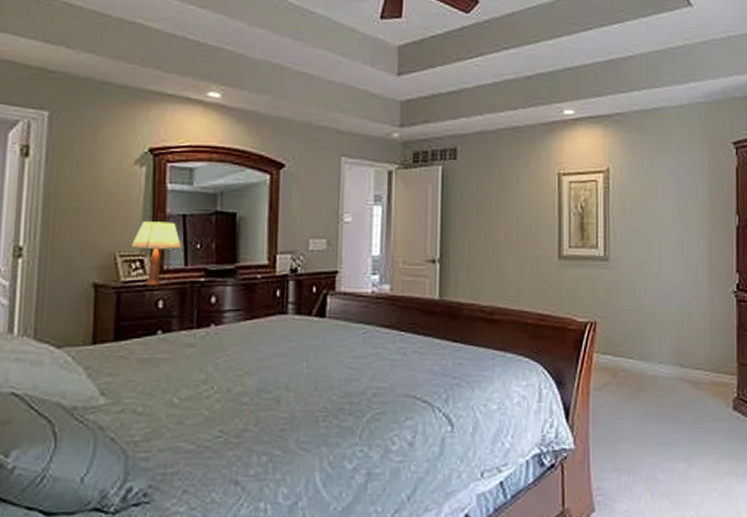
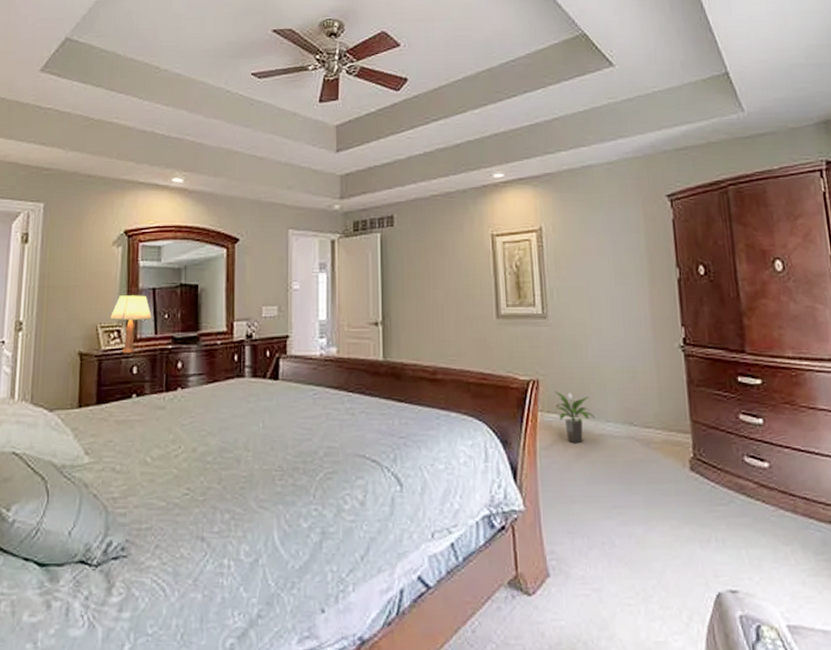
potted plant: none [611,333,649,385] -> present [554,391,595,444]

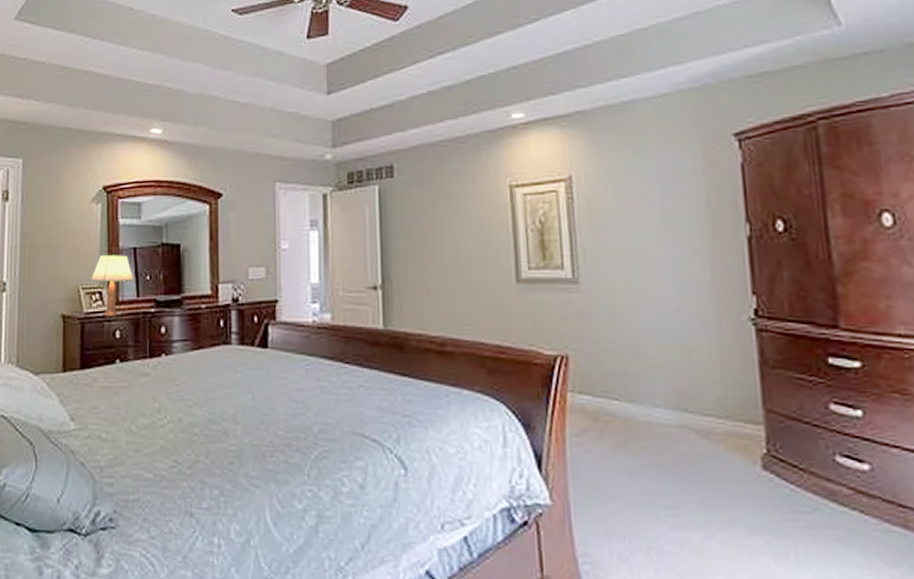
potted plant: present [554,391,595,444] -> none [588,369,639,432]

